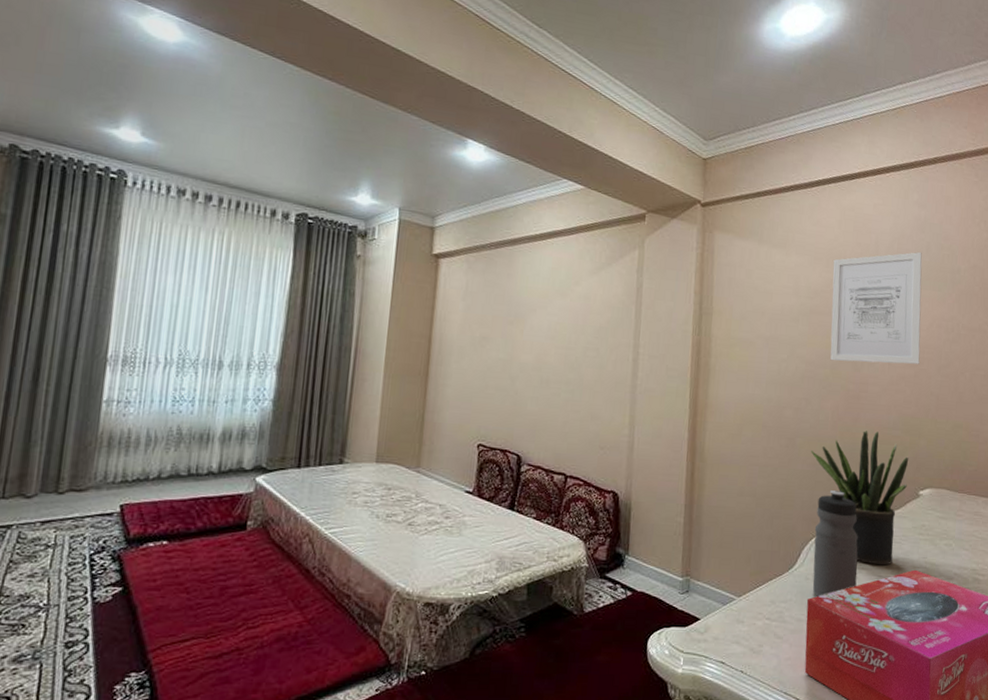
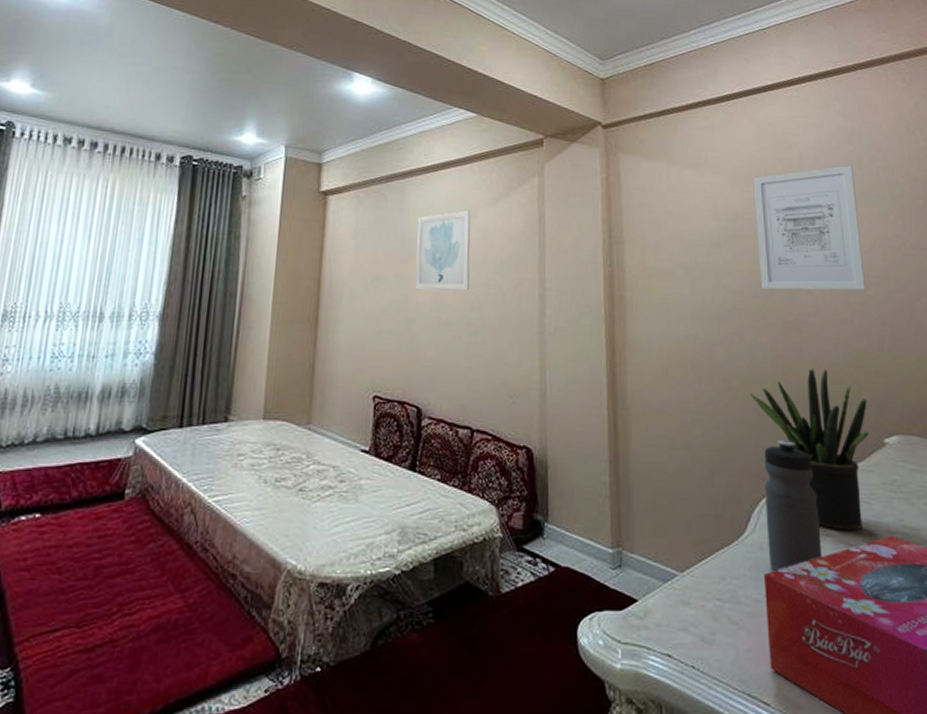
wall art: none [519,278,575,353] -> present [415,210,471,291]

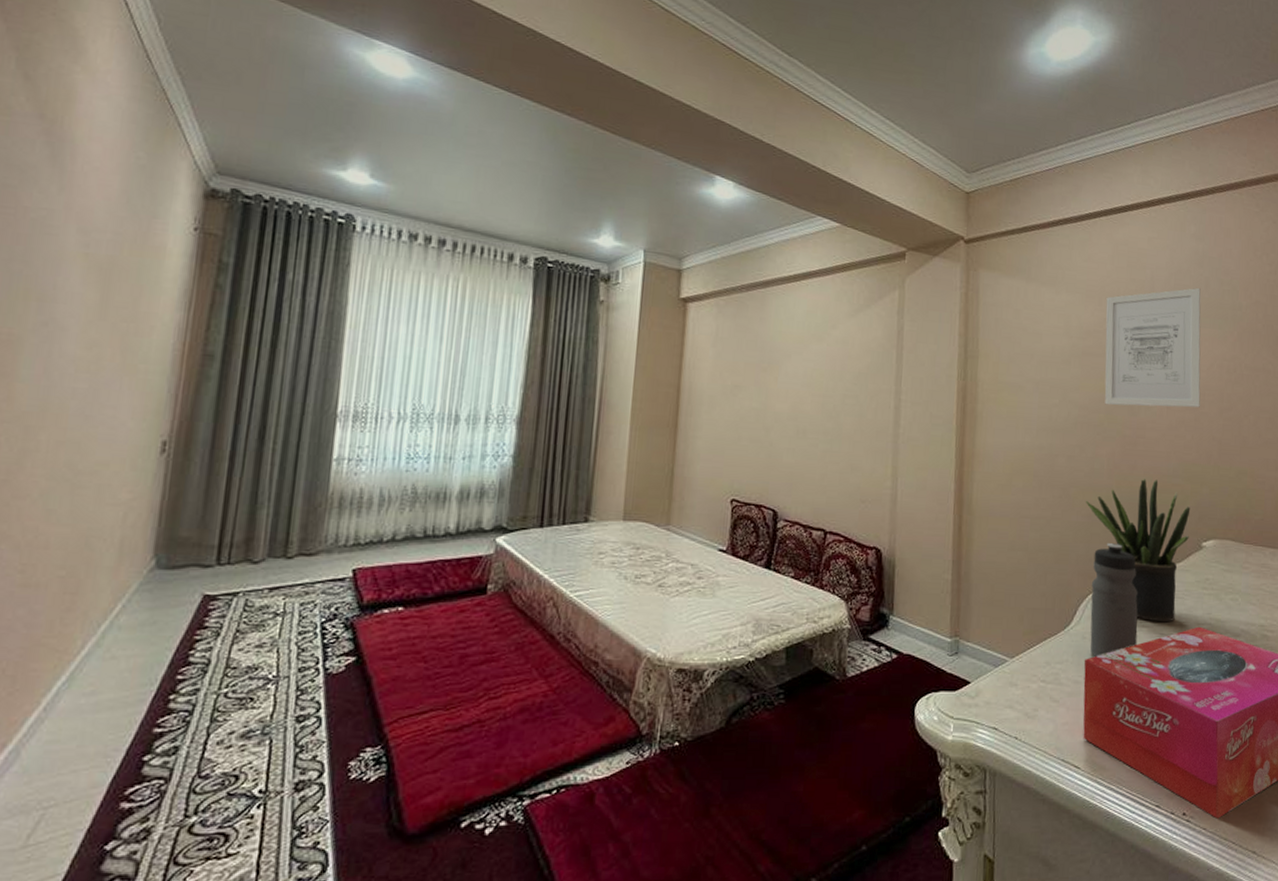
wall art: present [415,210,471,291] -> none [774,322,831,401]

